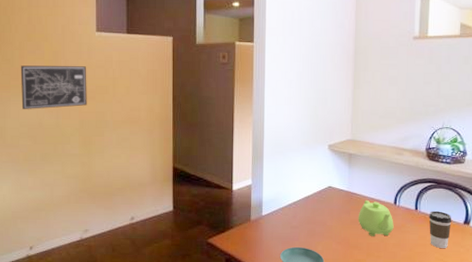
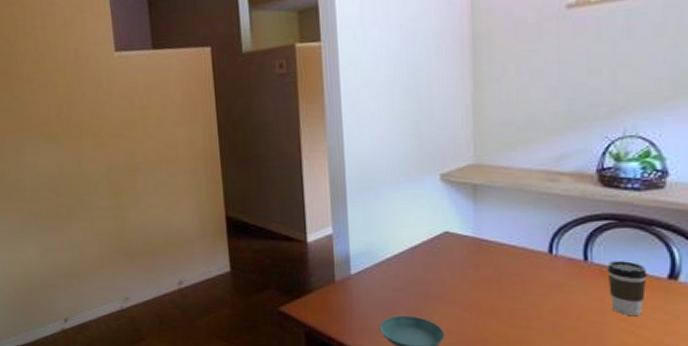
wall art: present [20,65,87,109] -> none [31,96,113,156]
teapot: present [358,200,394,237] -> none [492,249,550,300]

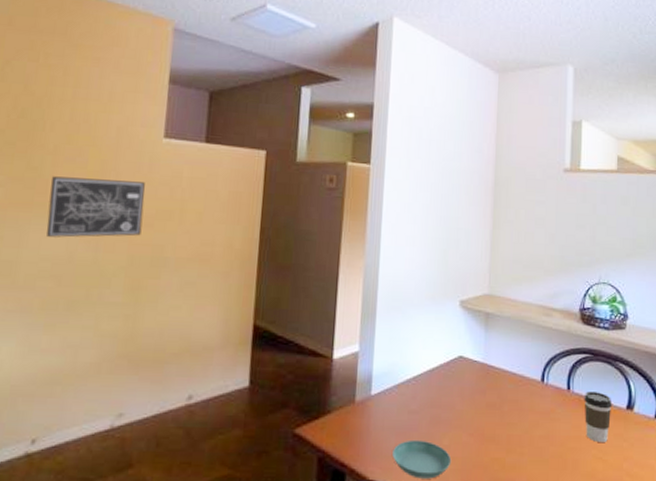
wall art: none [31,96,113,156] -> present [46,176,145,238]

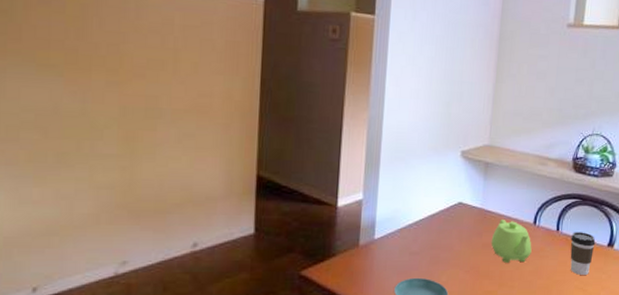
wall art: present [46,176,145,238] -> none [24,21,134,87]
teapot: none [495,376,541,426] -> present [491,220,532,263]

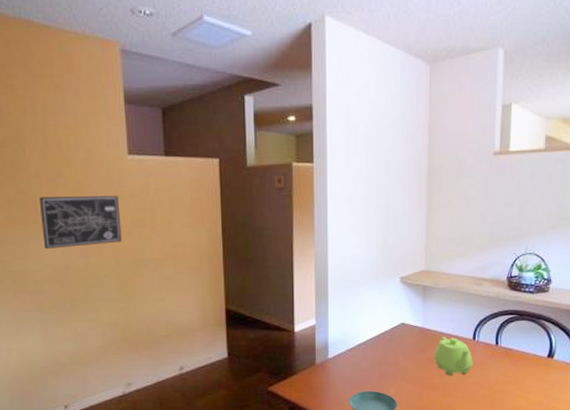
wall art: none [24,21,134,87] -> present [39,196,122,249]
coffee cup: present [570,232,596,276] -> none [510,345,535,385]

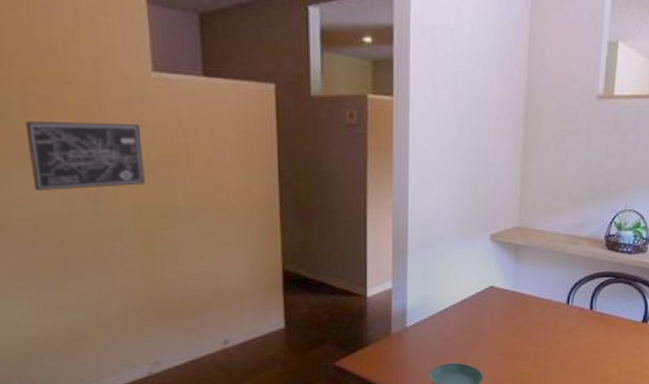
teapot: present [433,337,473,375] -> none [524,301,566,344]

